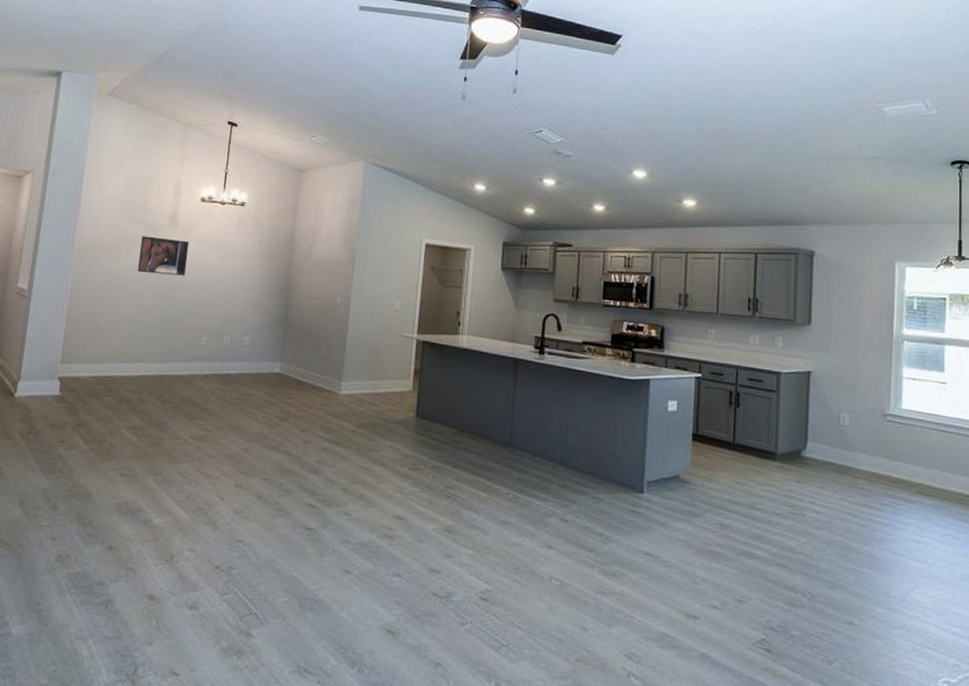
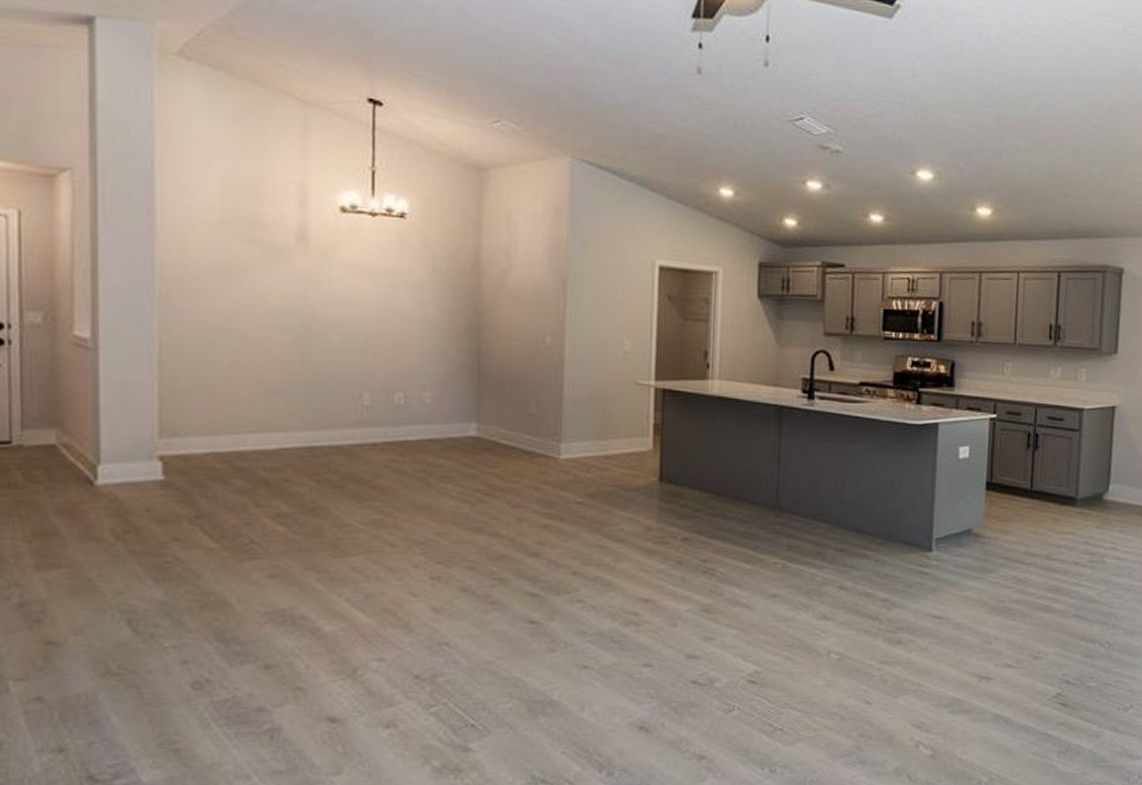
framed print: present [138,236,189,276] -> none [258,260,330,315]

